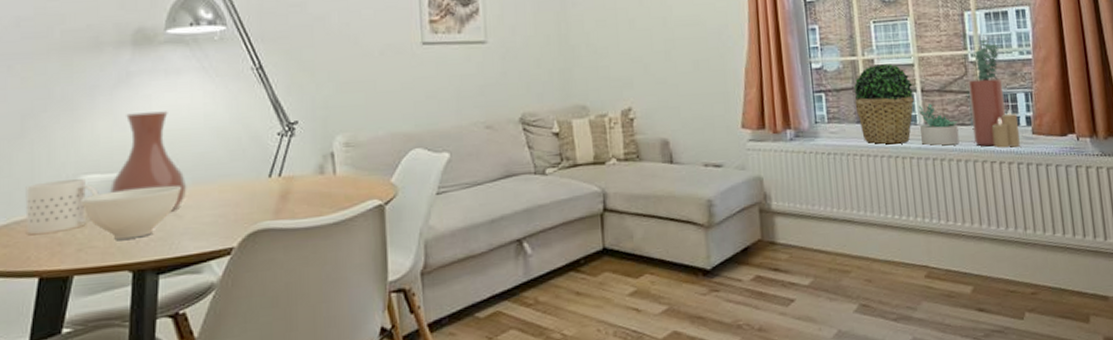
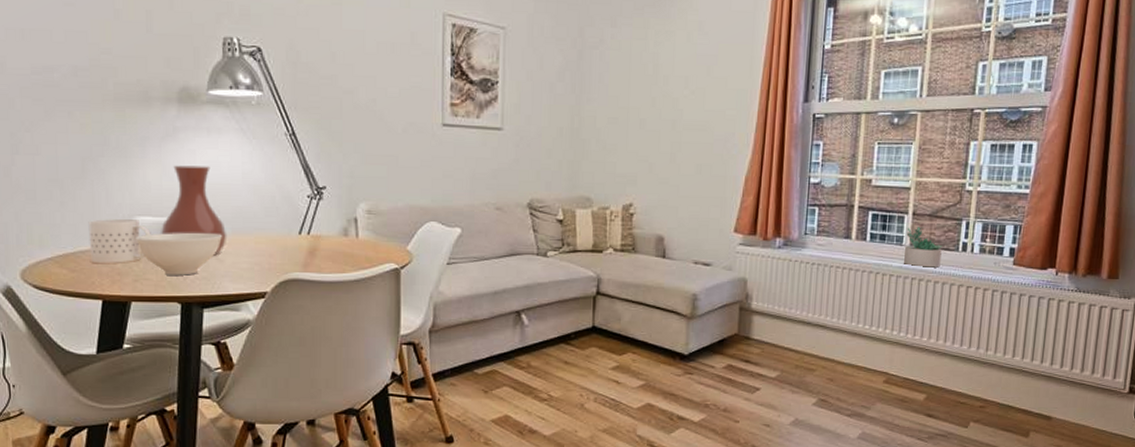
potted plant: present [853,64,914,145] -> none [846,185,906,261]
vase: present [968,33,1006,147] -> none [955,164,998,272]
candle: present [991,109,1020,149] -> none [973,239,1003,275]

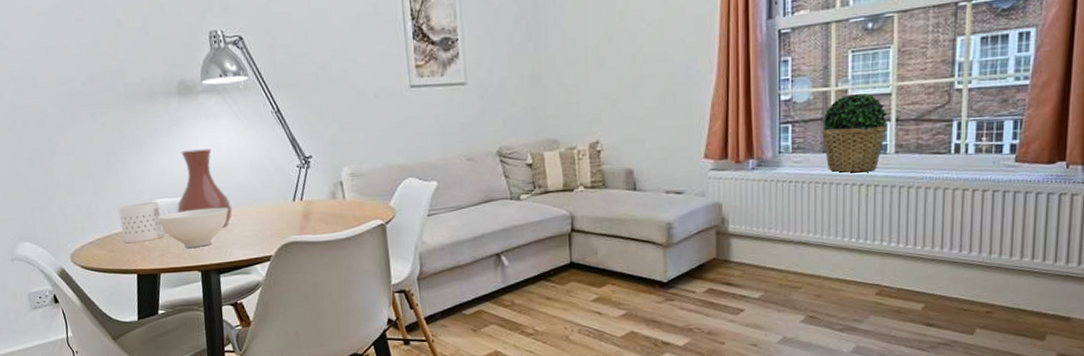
potted plant: none [846,185,906,261] -> present [822,94,888,173]
succulent plant: present [904,226,942,268] -> none [890,131,932,175]

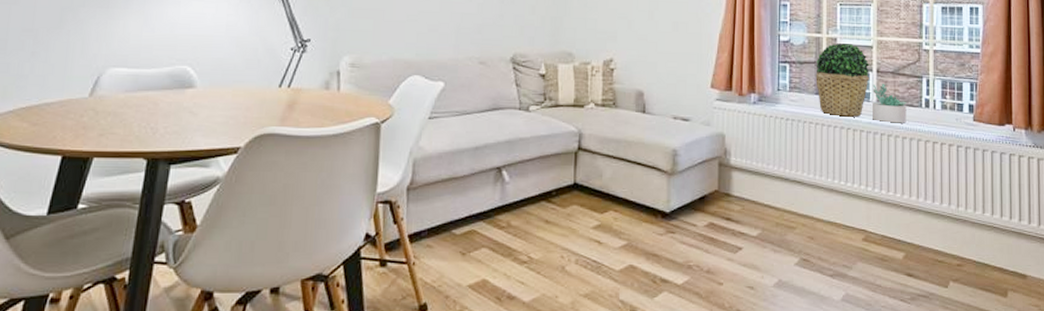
mug: present [118,202,170,244] -> none [55,70,124,118]
bowl: present [157,207,229,248] -> none [107,84,200,130]
vase: present [176,148,233,227] -> none [133,16,204,109]
succulent plant: none [890,131,932,175] -> present [872,82,907,123]

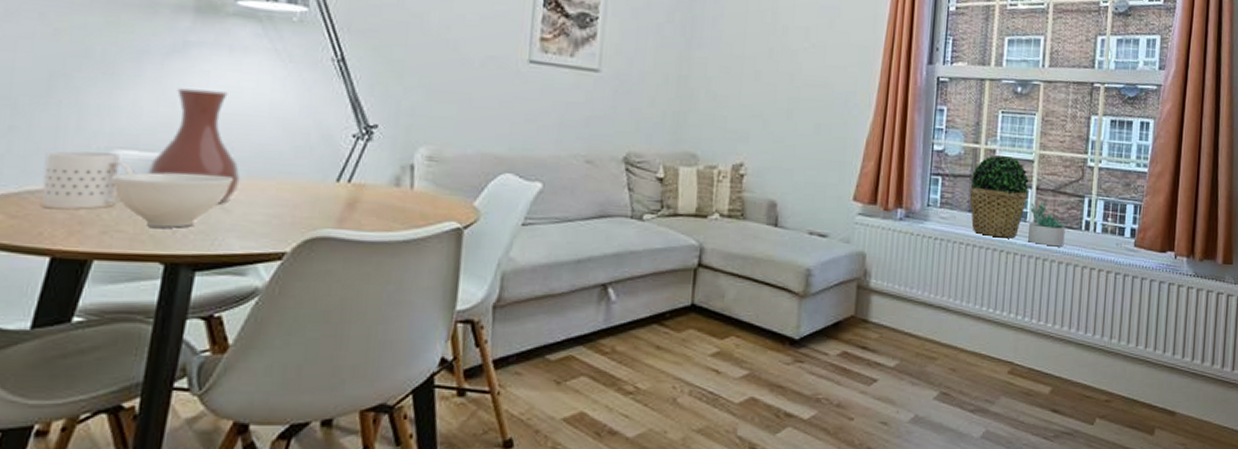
mug: none [55,70,124,118] -> present [41,150,135,211]
bowl: none [107,84,200,130] -> present [111,172,235,228]
vase: none [133,16,204,109] -> present [146,88,241,204]

